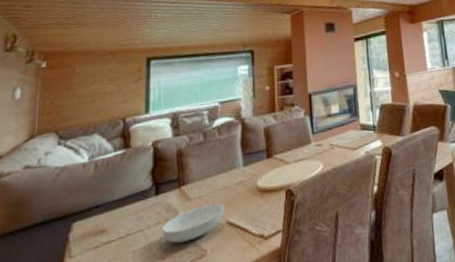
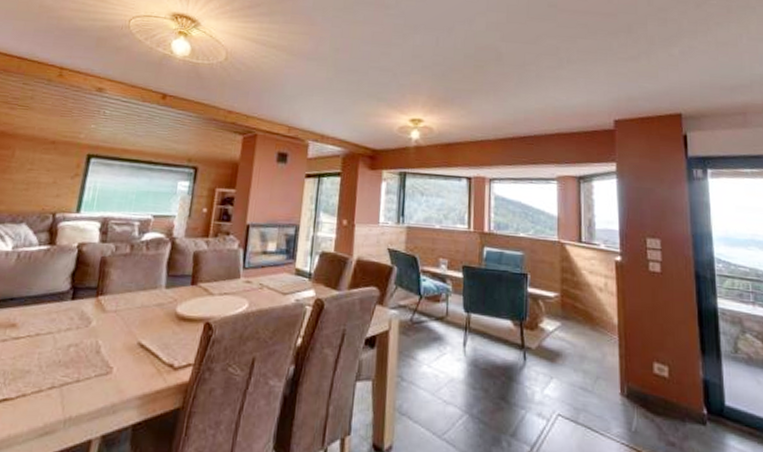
serving bowl: present [161,203,225,243] -> none [71,320,139,355]

